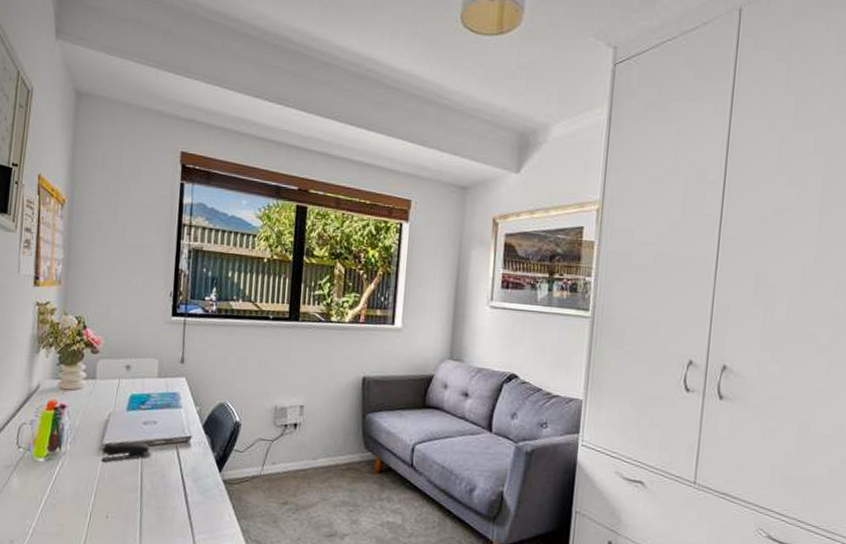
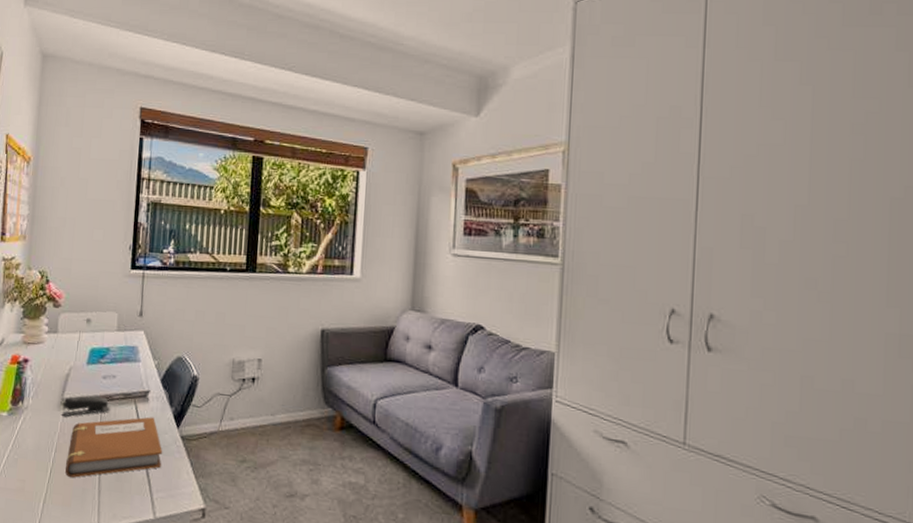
notebook: none [106,461,205,521] -> present [65,417,163,478]

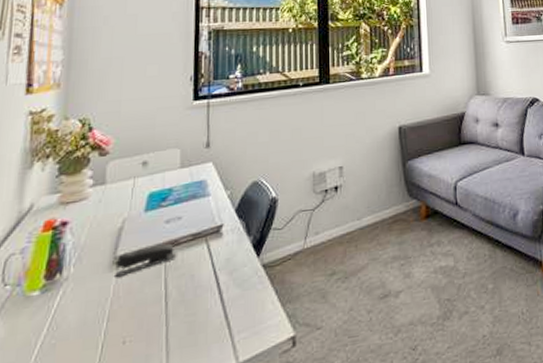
notebook: present [65,417,163,478] -> none [122,252,243,347]

